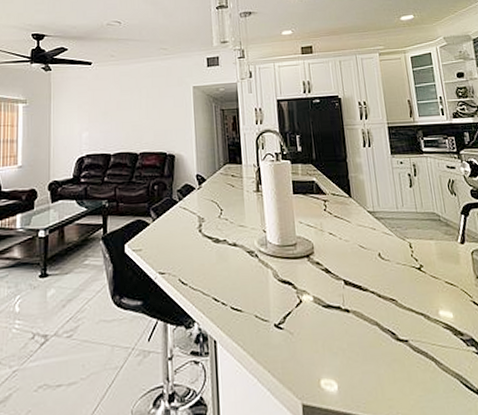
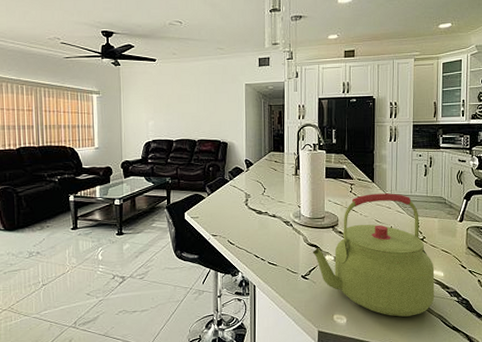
kettle: none [285,210,447,379] -> present [312,193,435,317]

